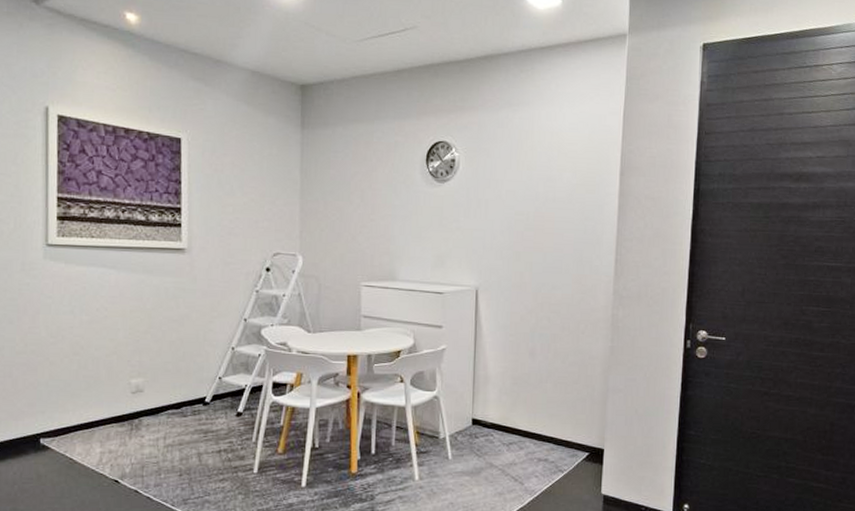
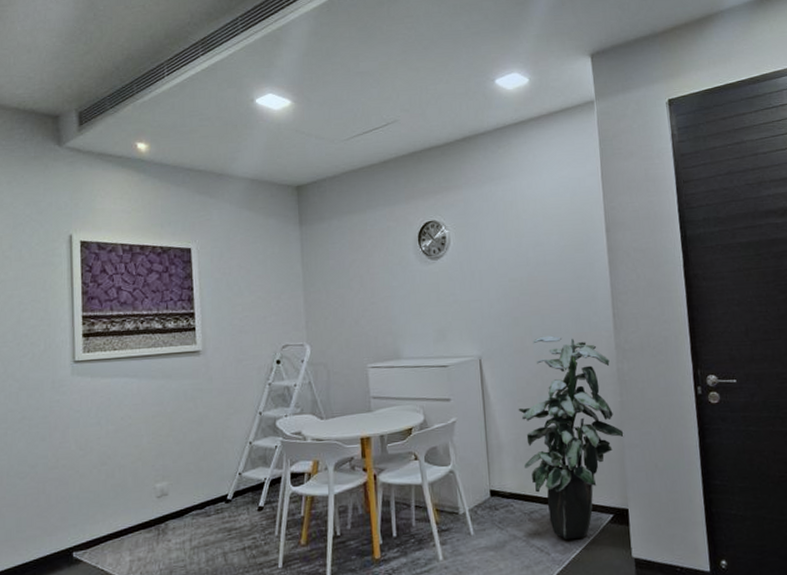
indoor plant: none [508,274,610,472] -> present [518,335,624,539]

